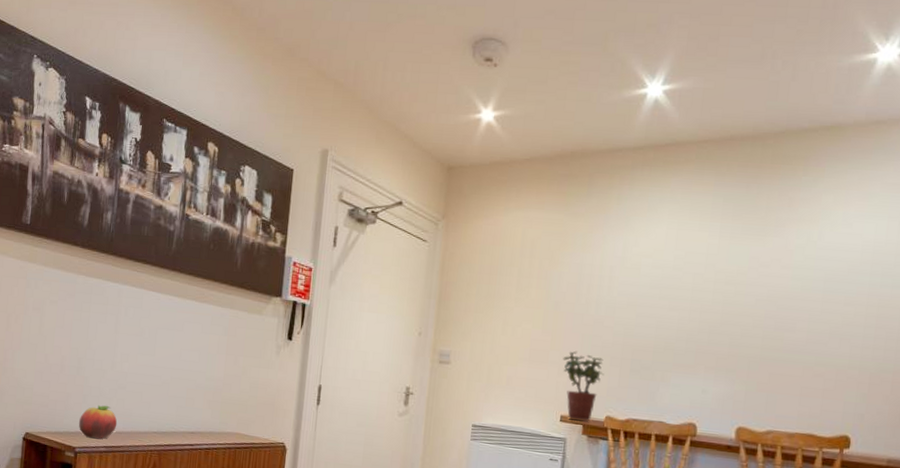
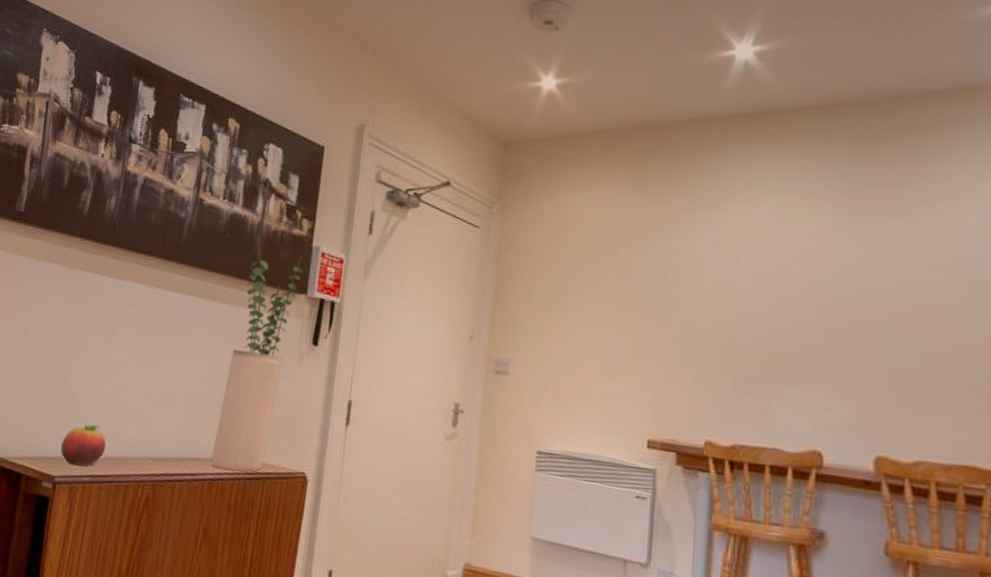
vase: none [206,259,278,443] -> present [211,249,304,473]
potted plant: present [563,350,605,421] -> none [647,358,701,448]

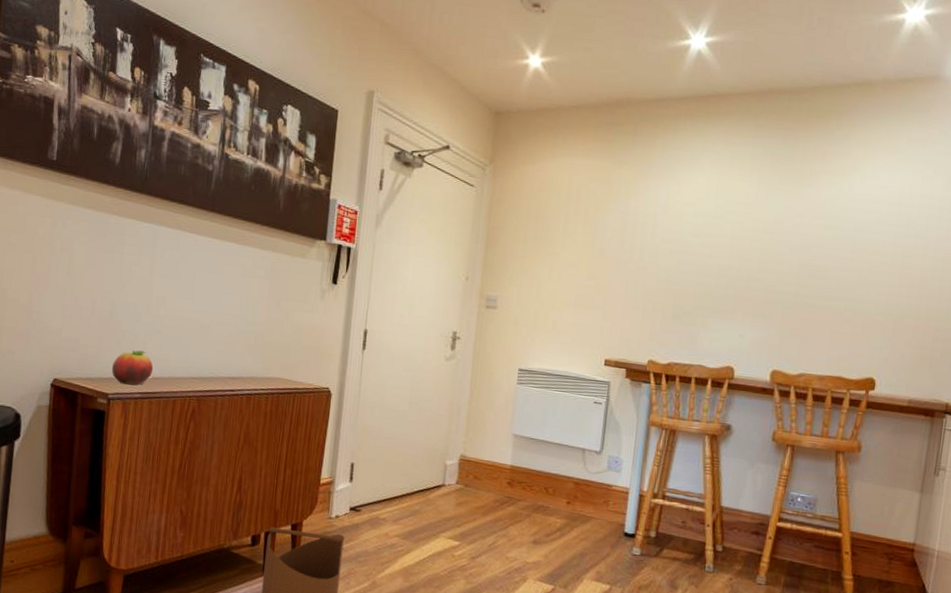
vase: present [211,249,304,473] -> none [247,201,323,389]

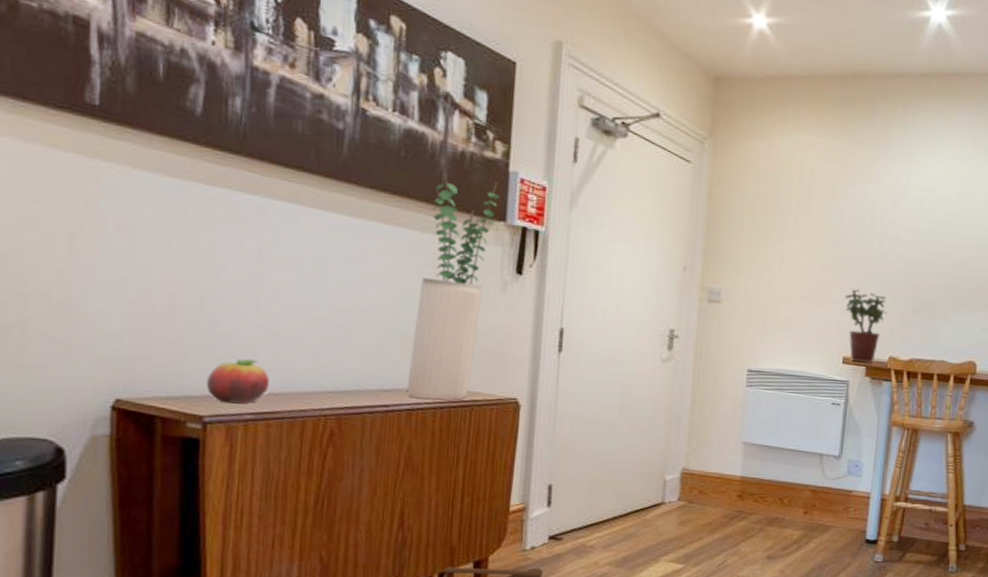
vase: none [247,201,323,389] -> present [406,171,500,401]
potted plant: none [607,296,648,365] -> present [845,288,888,363]

